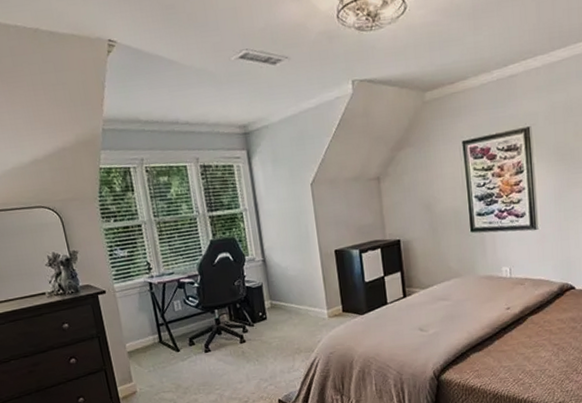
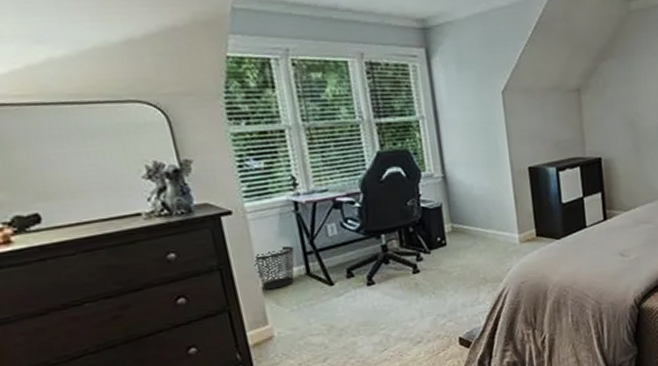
wastebasket: none [122,318,151,354] -> present [254,246,295,290]

